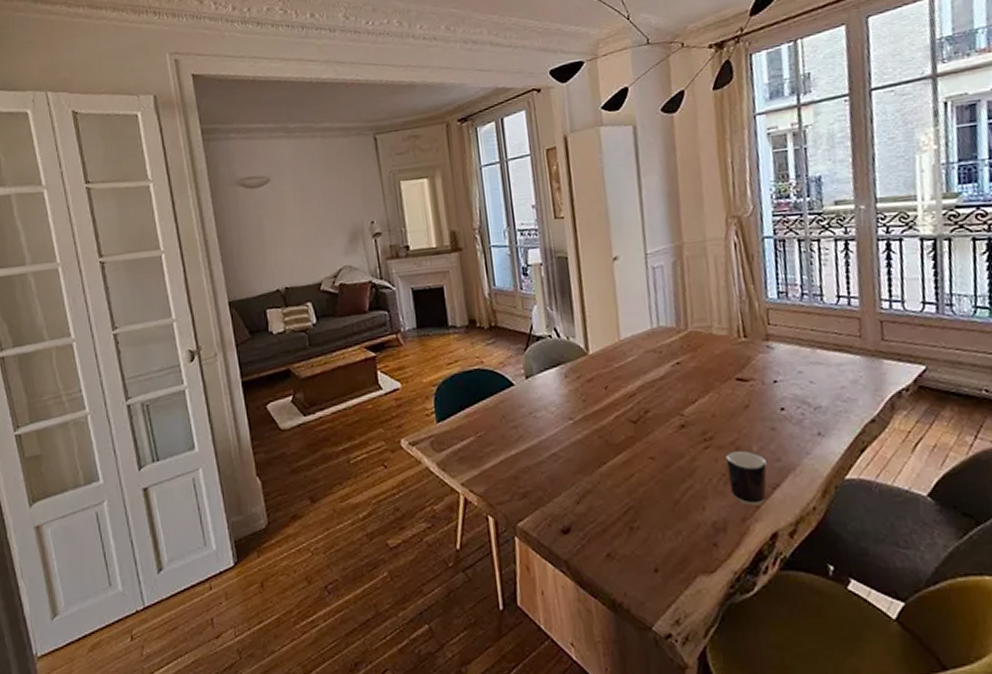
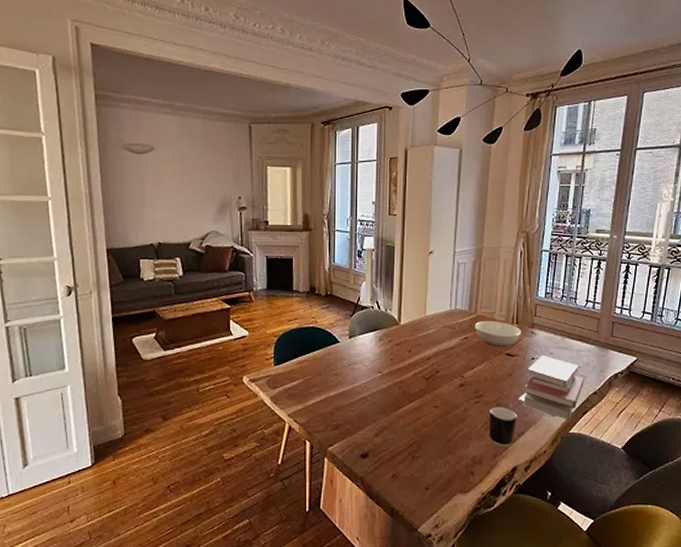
bowl: none [686,336,753,372] -> present [474,320,521,348]
books: none [762,376,855,463] -> present [517,356,584,421]

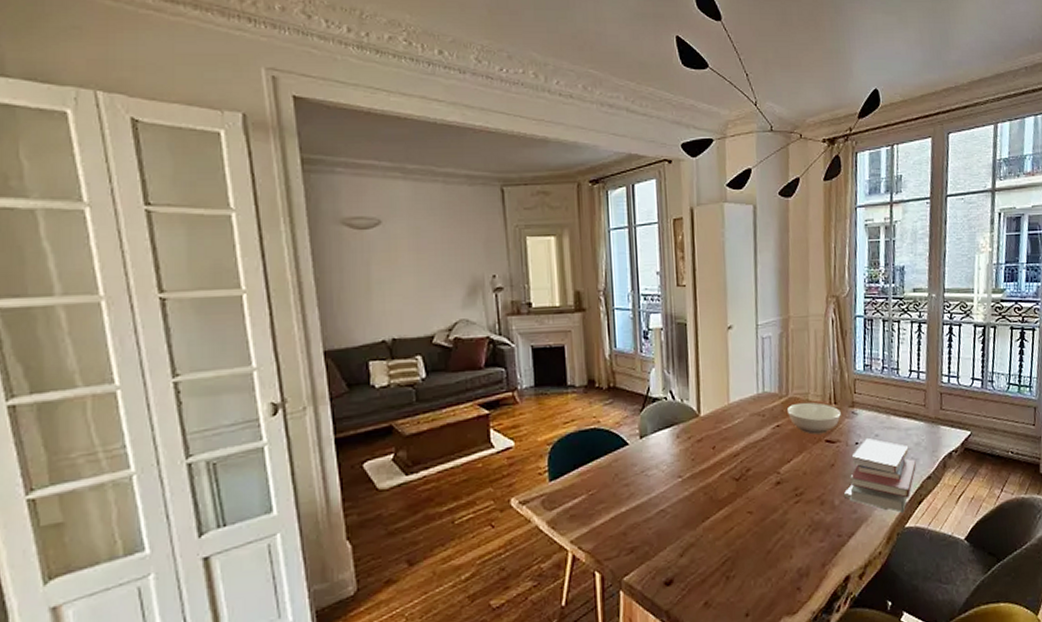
mug: present [489,406,517,447] -> none [813,503,845,553]

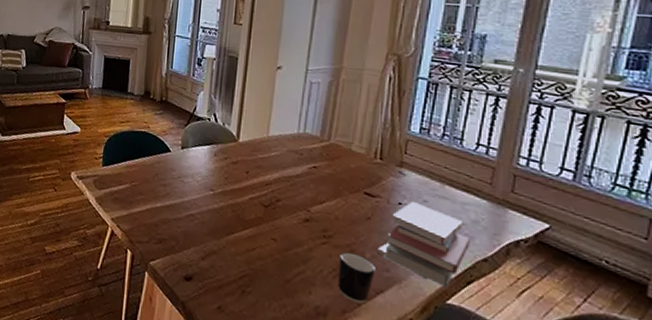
bowl: present [786,402,841,435] -> none [326,150,386,186]
mug: none [813,503,845,553] -> present [338,251,375,304]

